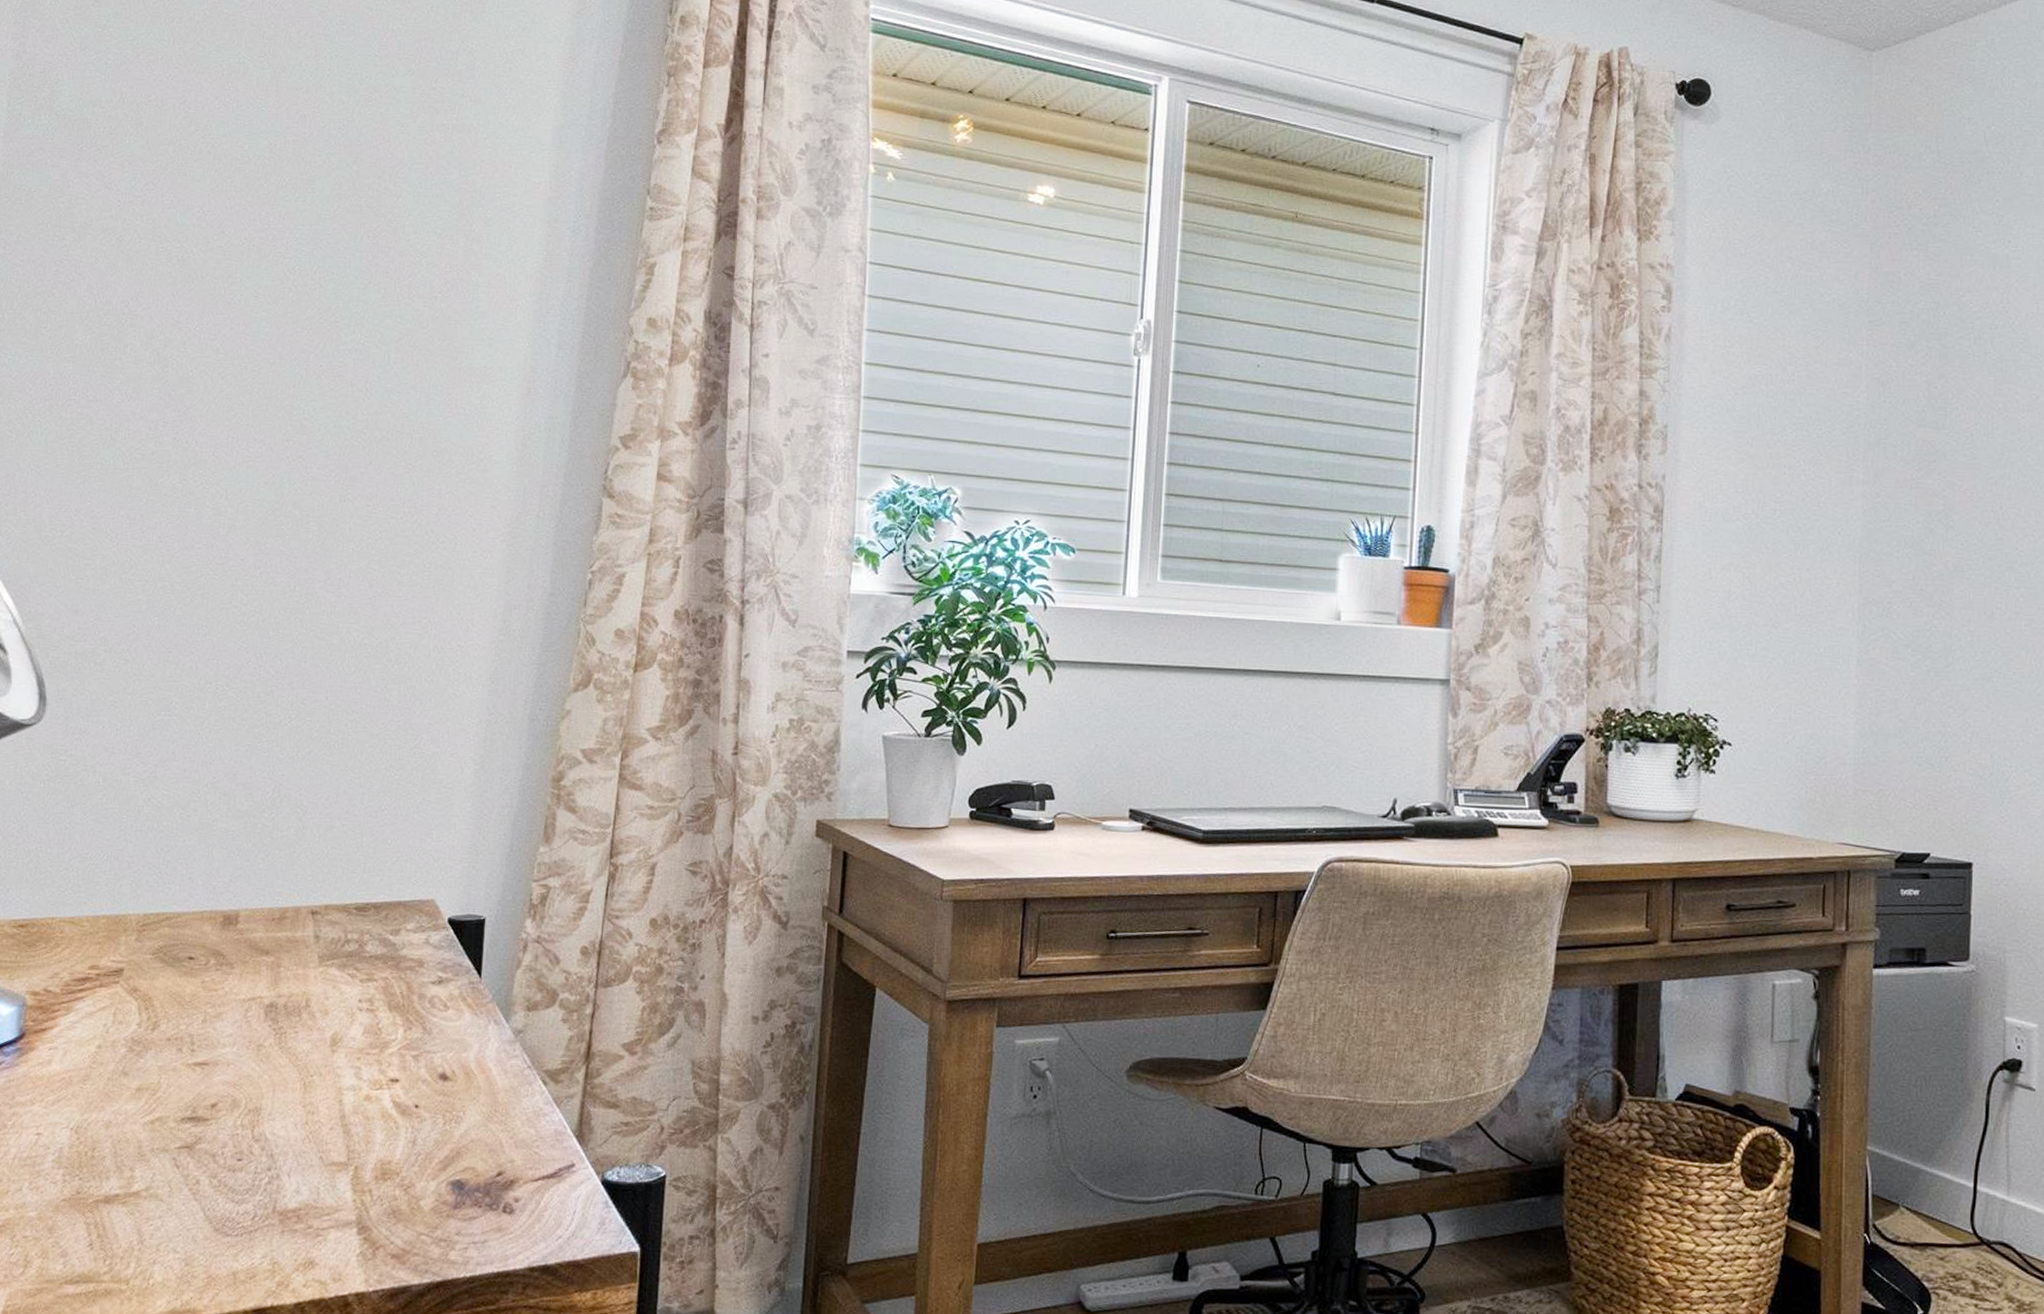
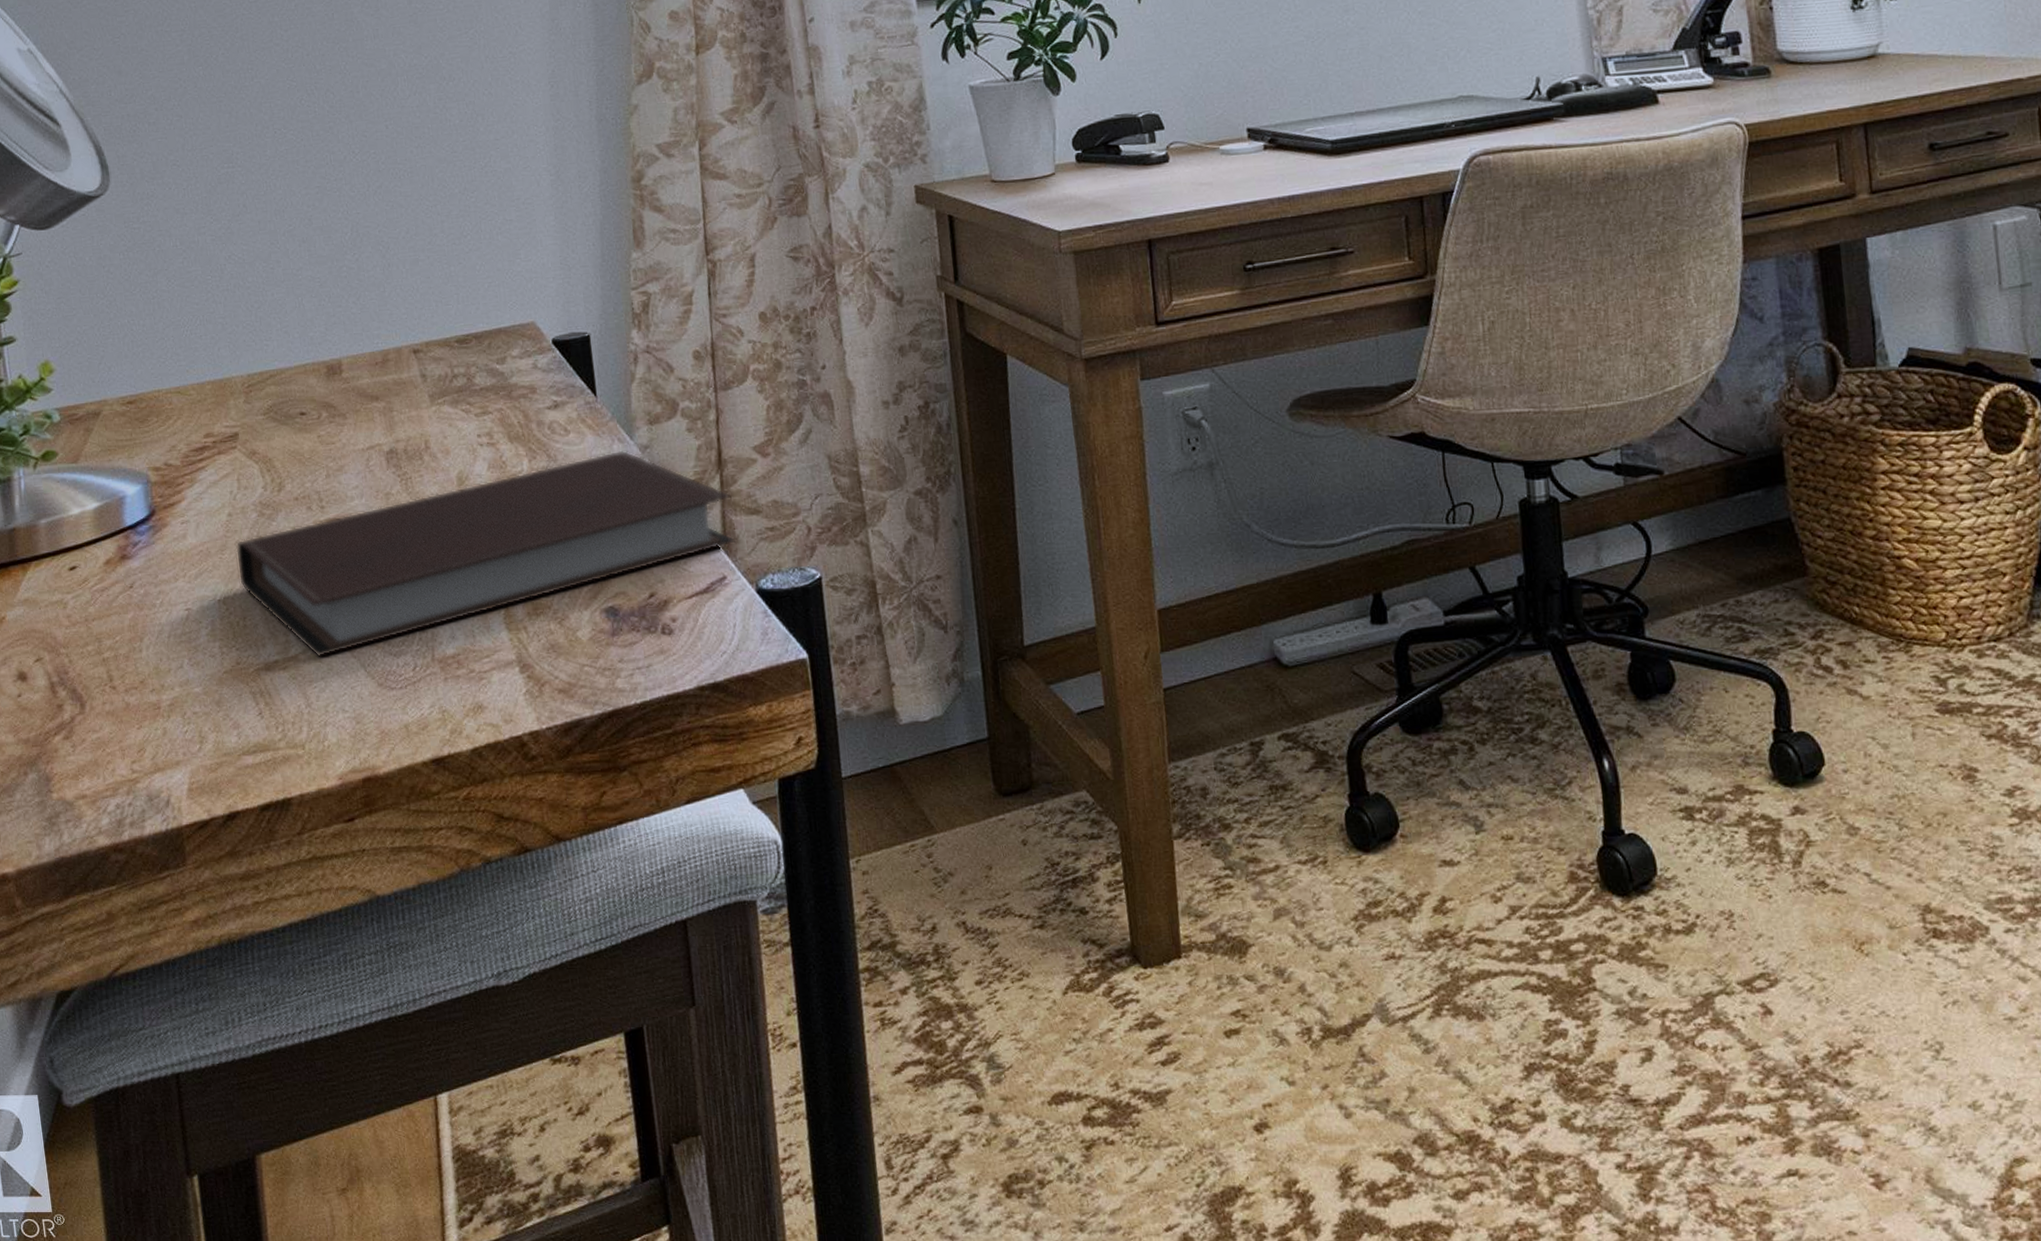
notebook: none [95,1031,593,1197] -> present [236,450,736,658]

